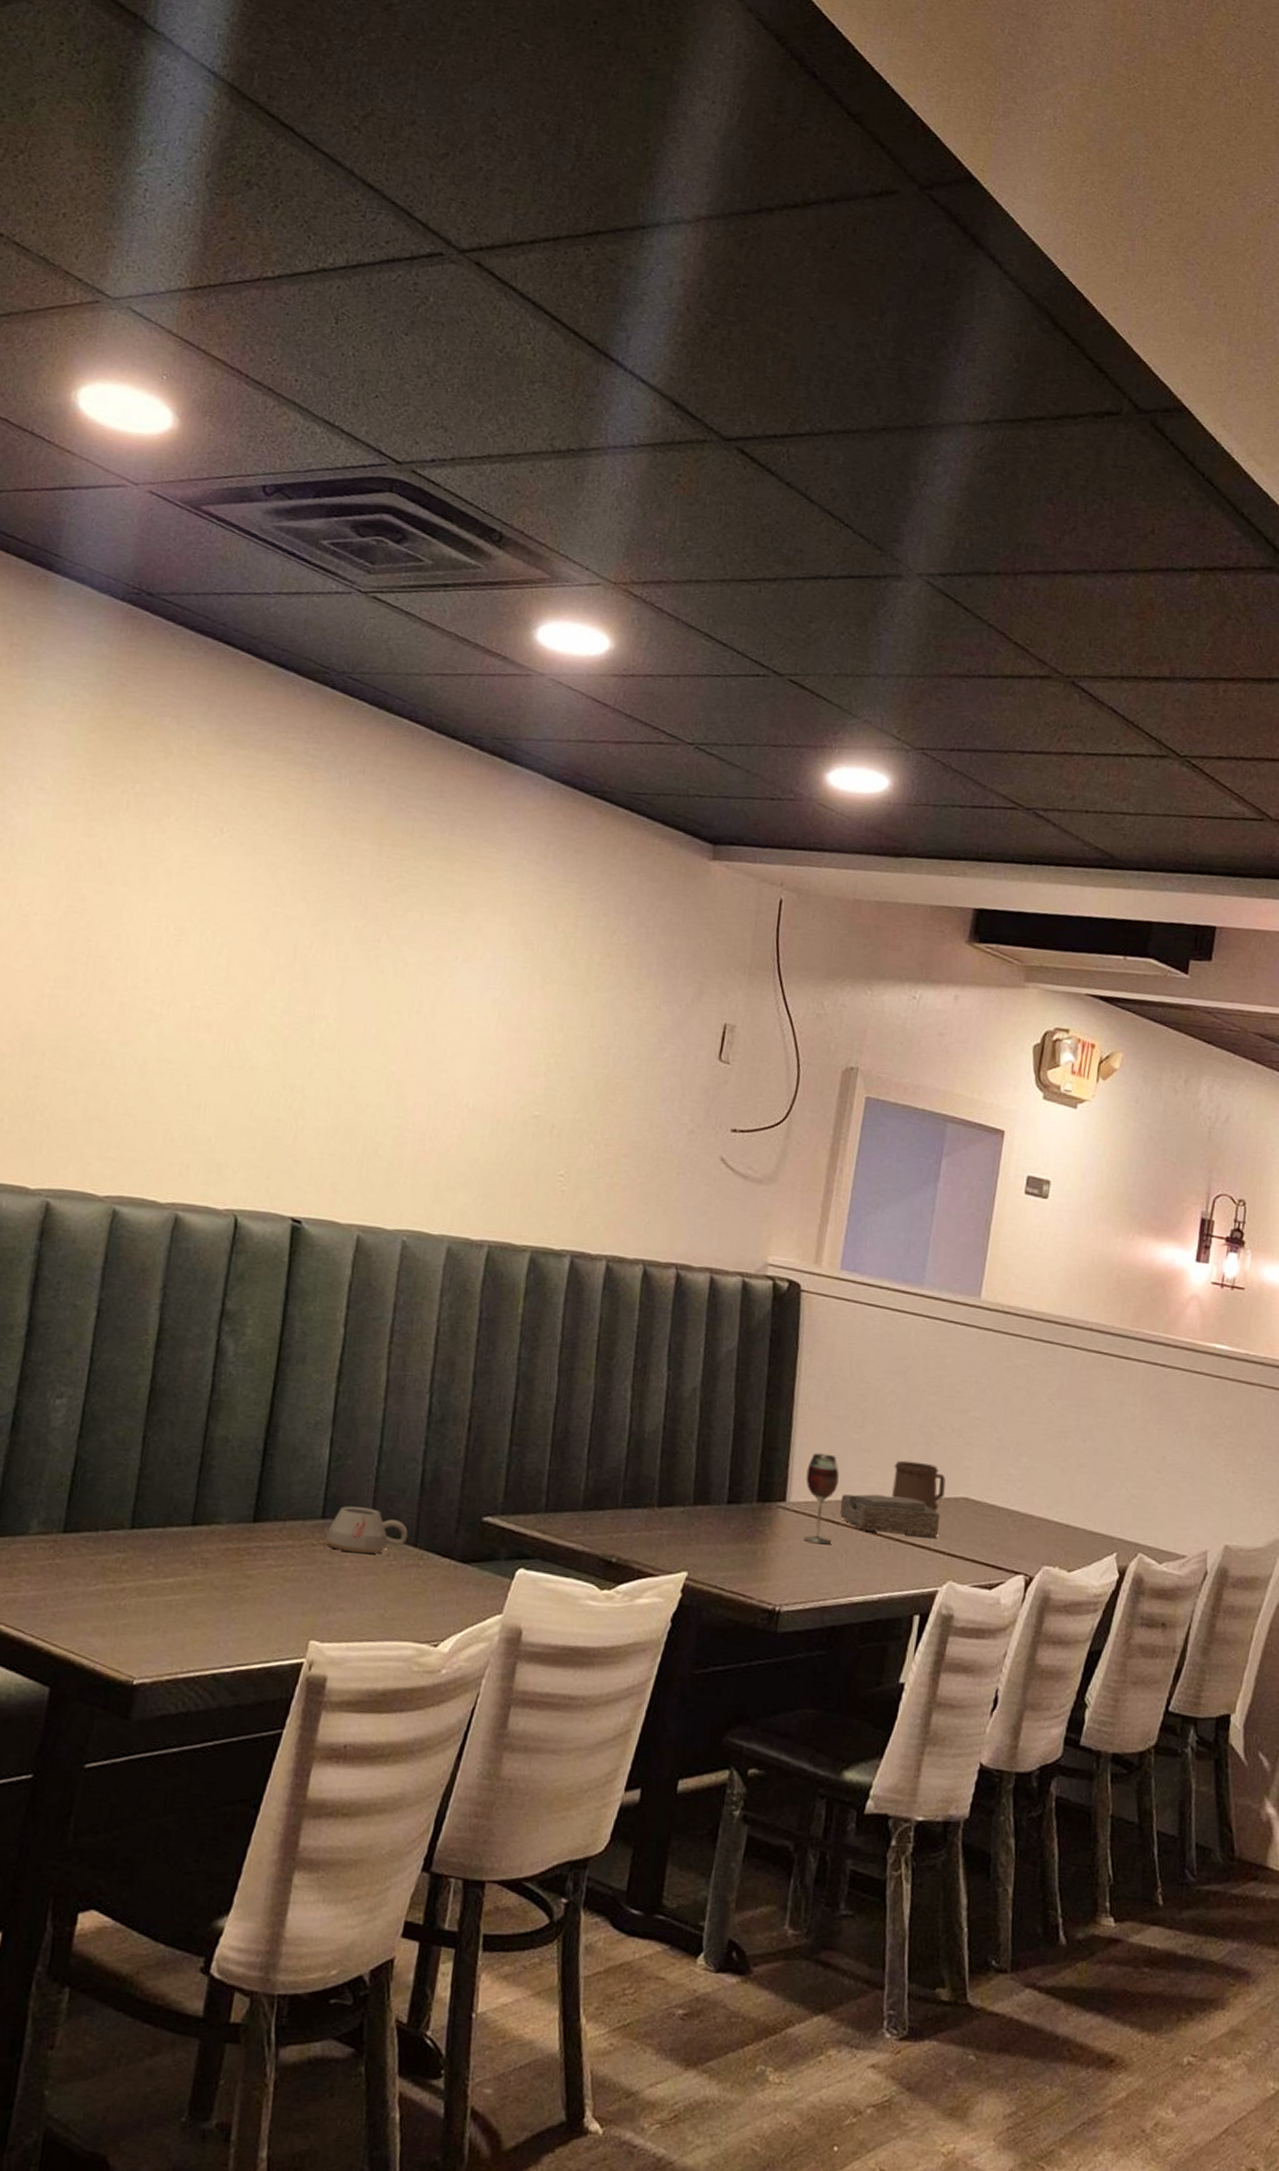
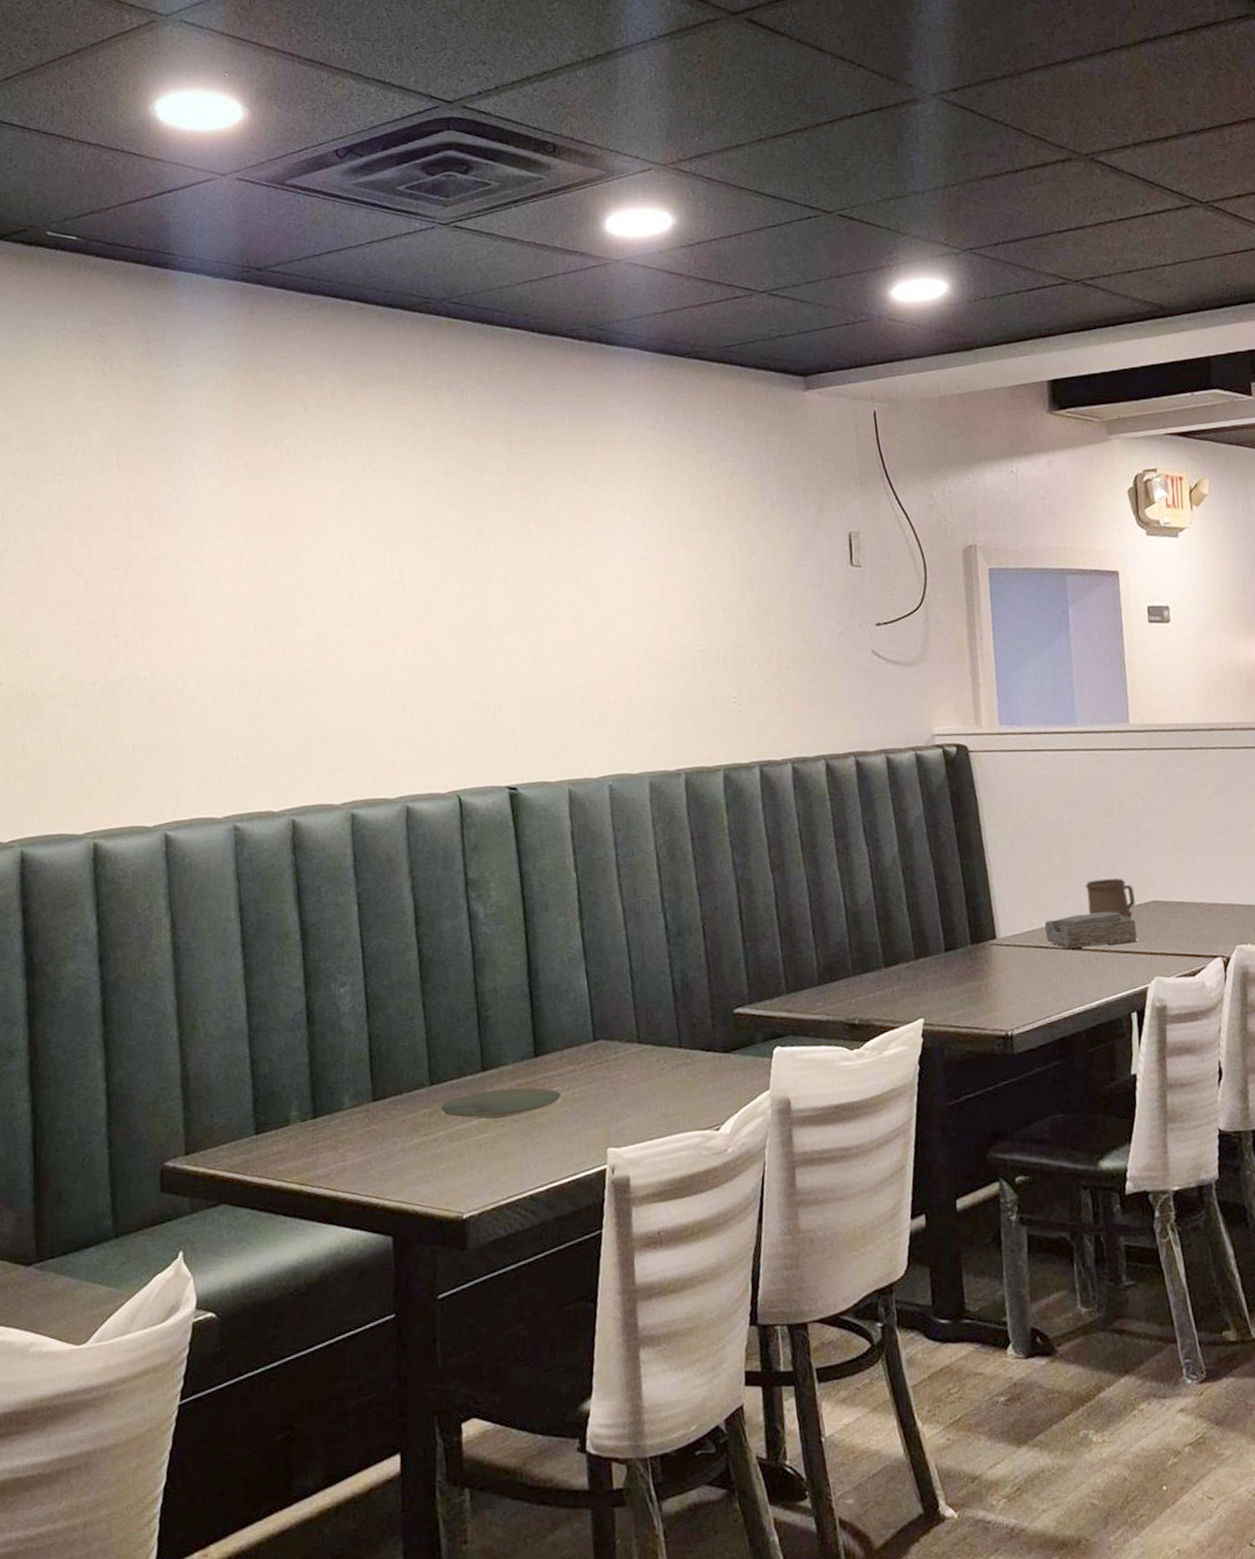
plate: none [136,1547,272,1583] -> present [441,1087,561,1119]
cup: present [325,1506,408,1554] -> none [600,1023,673,1066]
wineglass: present [803,1452,839,1545] -> none [1008,888,1044,970]

